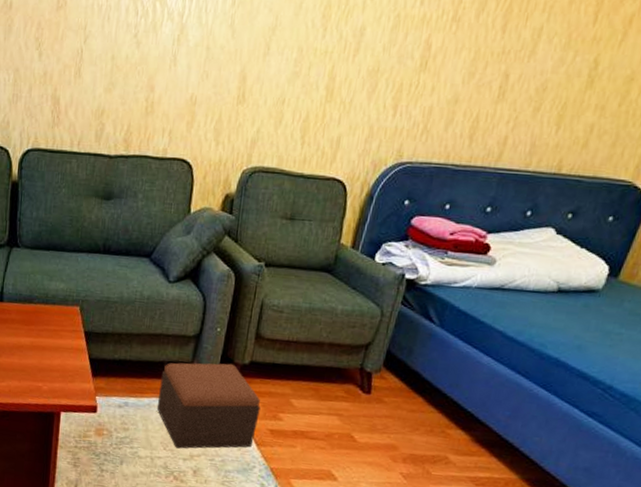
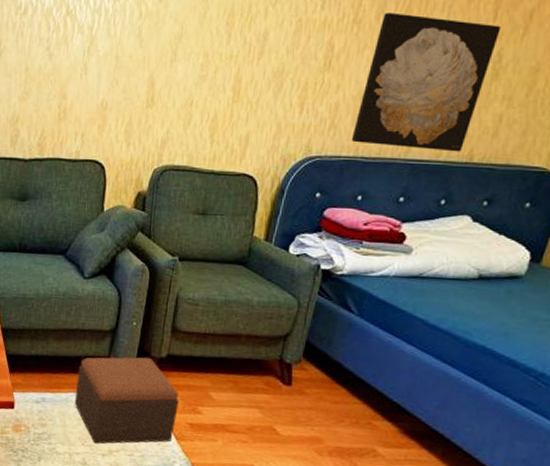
wall art: none [443,11,600,162] -> present [351,12,501,152]

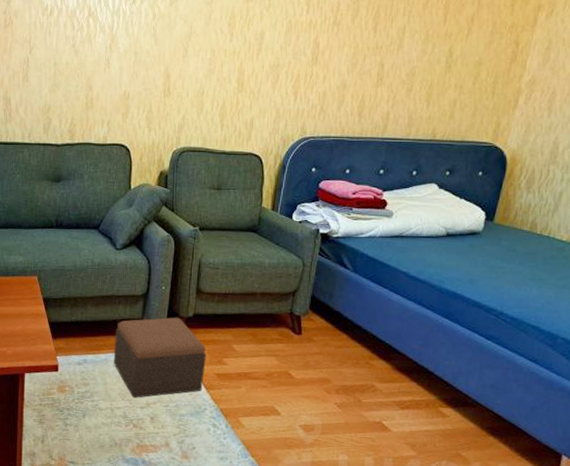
wall art: present [351,12,501,152] -> none [338,16,450,131]

